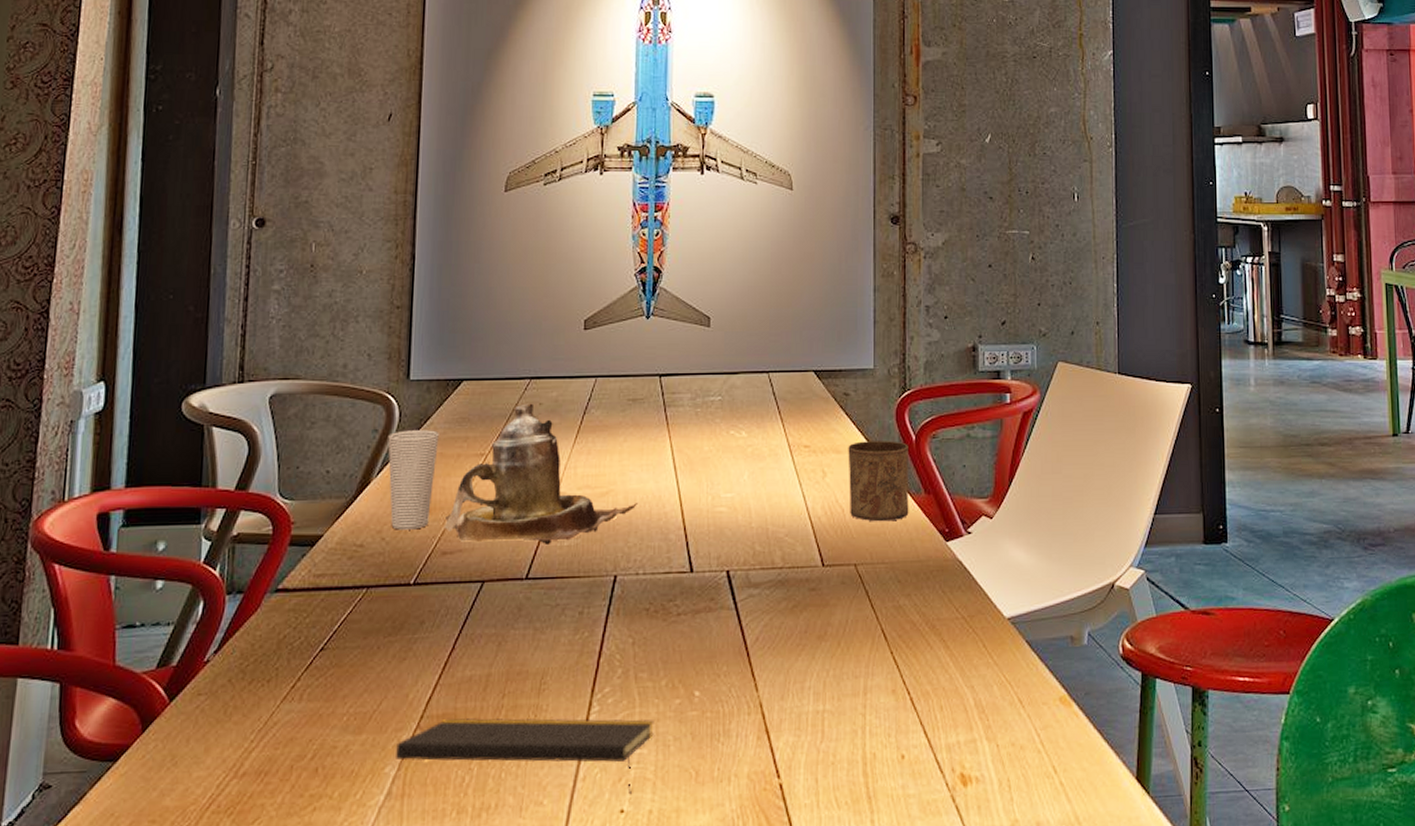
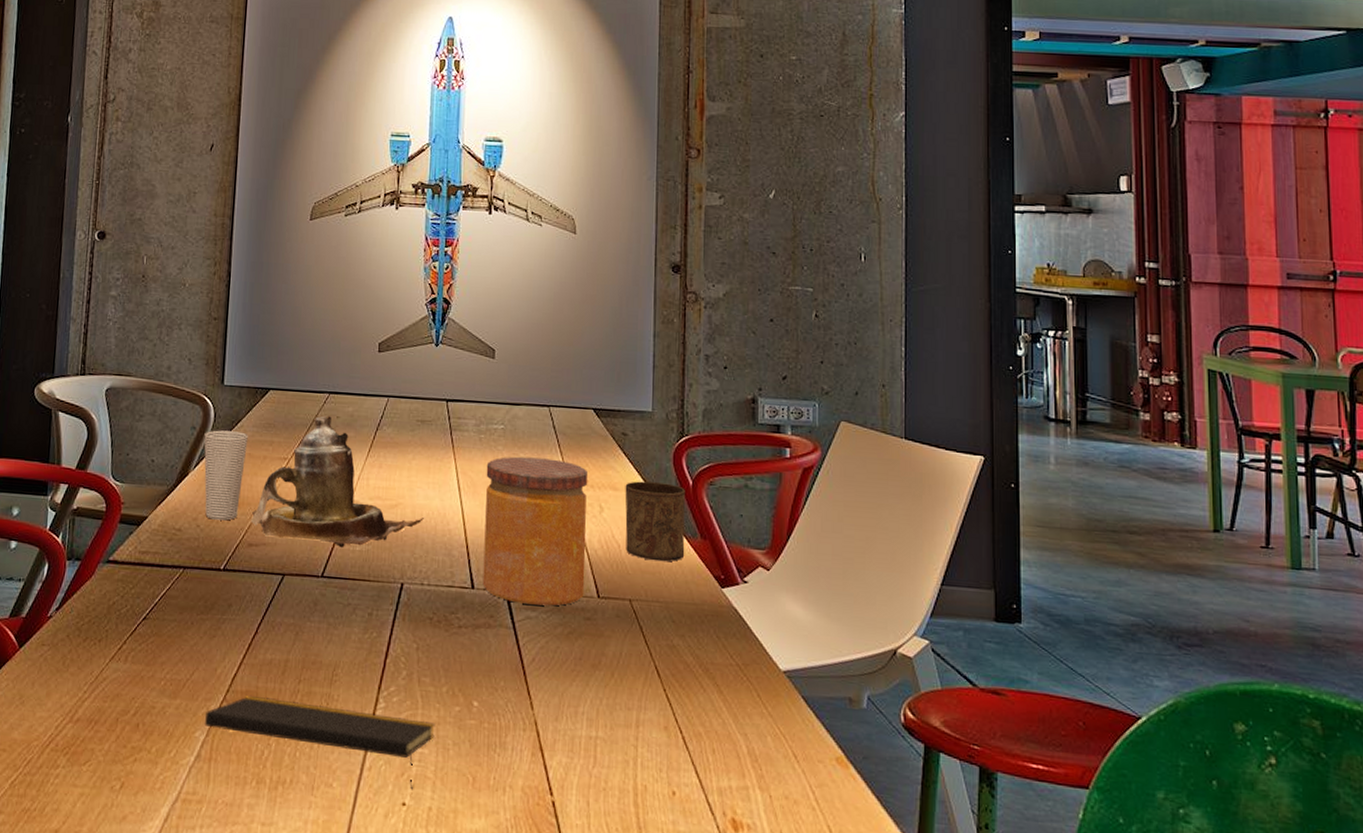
jar: none [702,427,810,582] -> present [482,456,588,606]

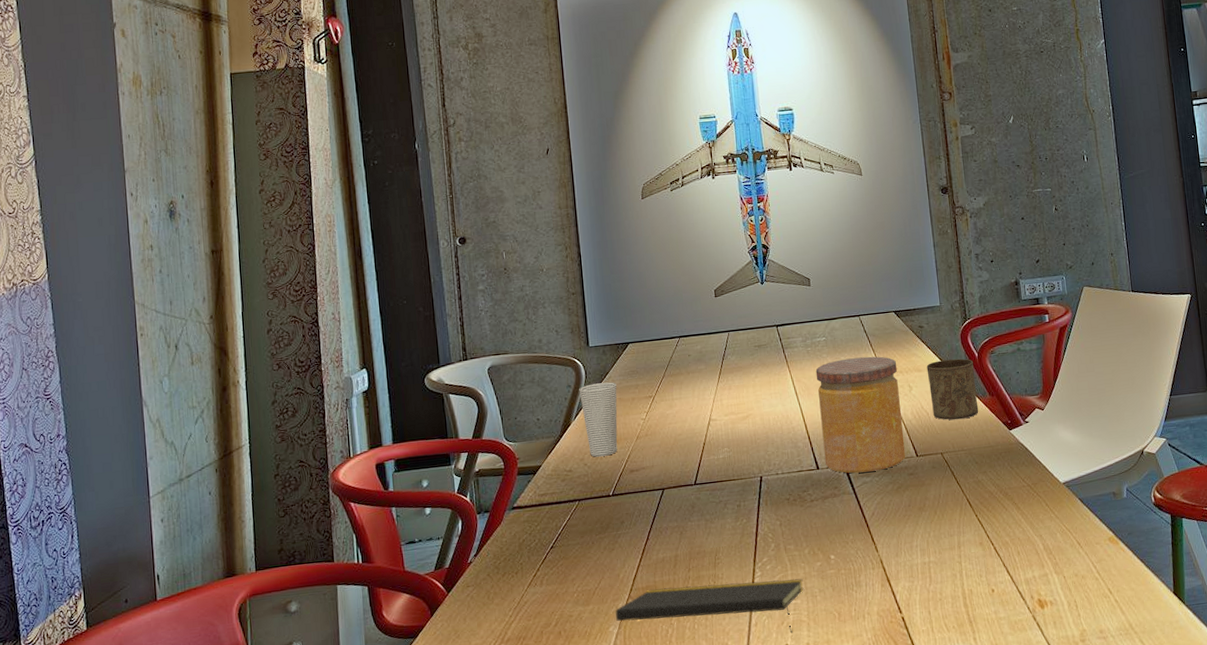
teapot: present [250,415,425,547] -> none [629,355,772,462]

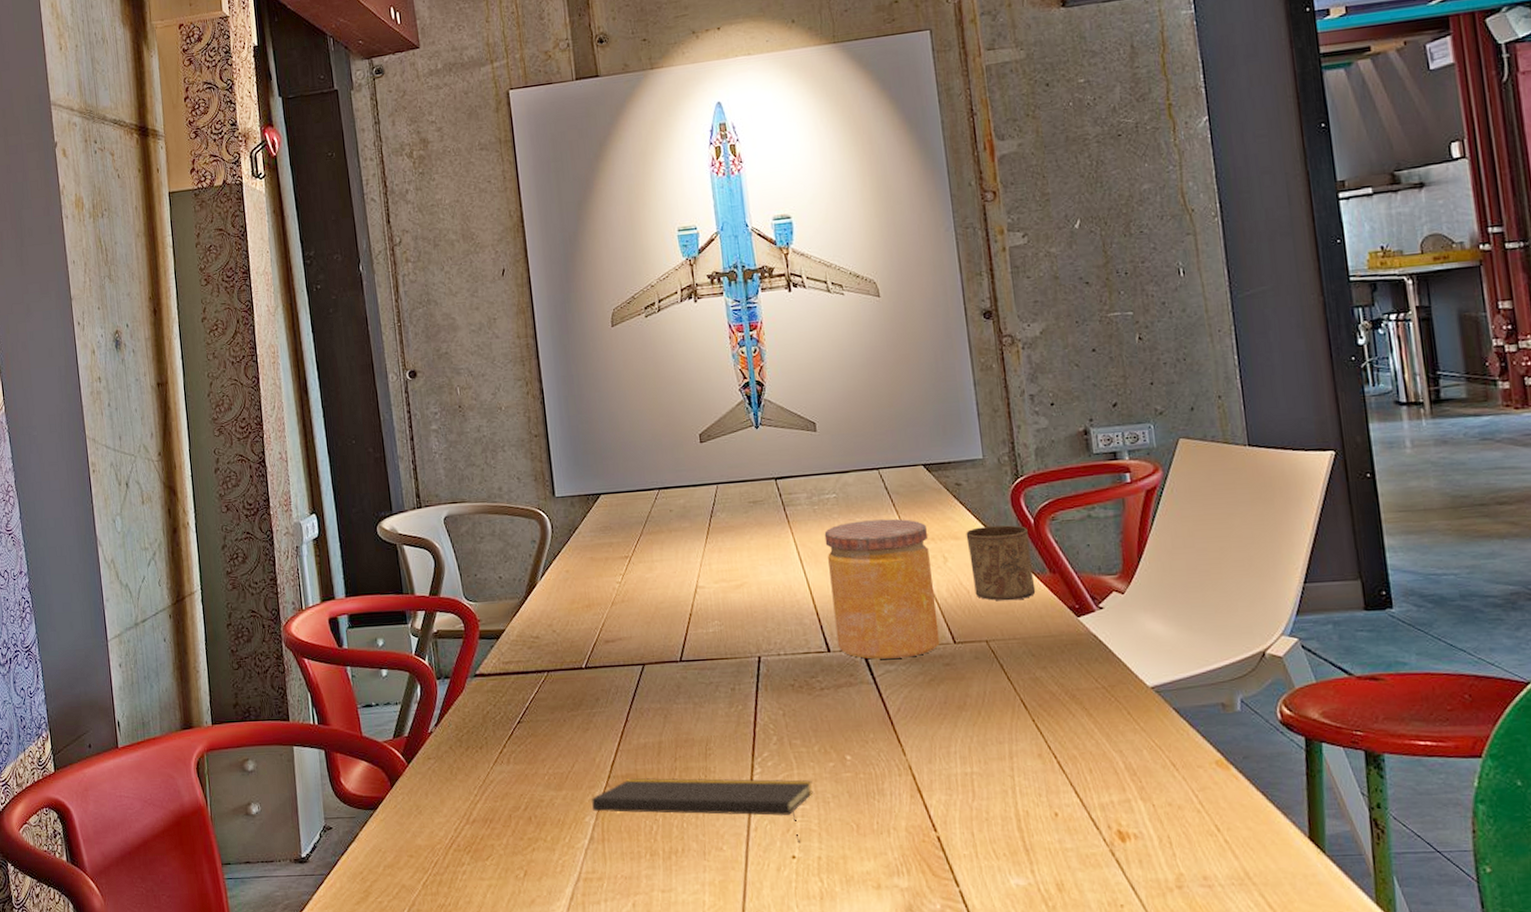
cup: present [579,382,618,457] -> none [545,538,590,624]

